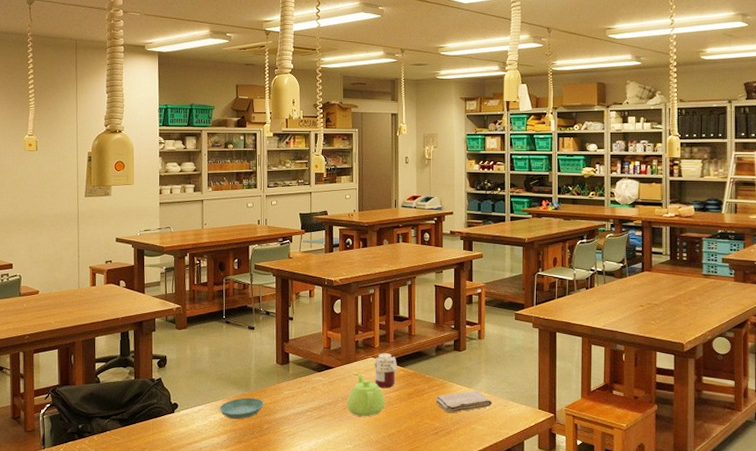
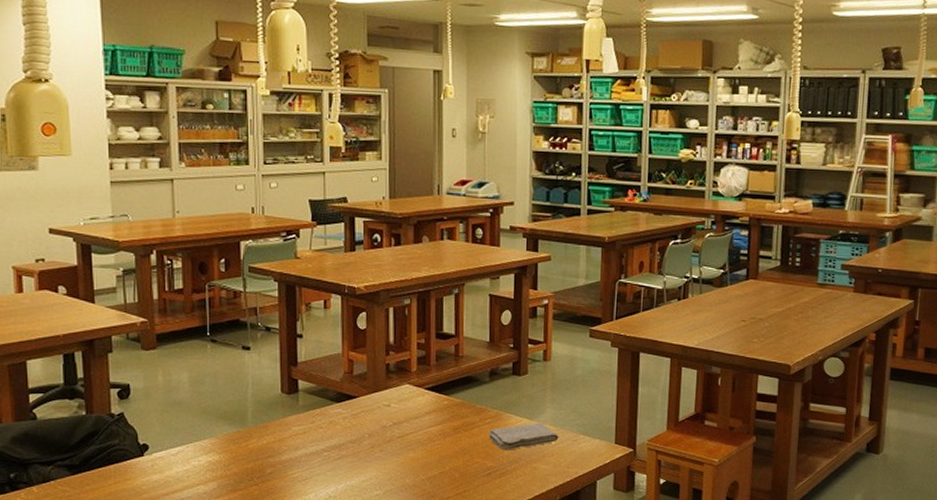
saucer: present [219,397,264,420] -> none [205,435,266,463]
teapot: present [347,373,386,417] -> none [376,403,425,457]
jar: present [374,353,398,388] -> none [411,378,441,422]

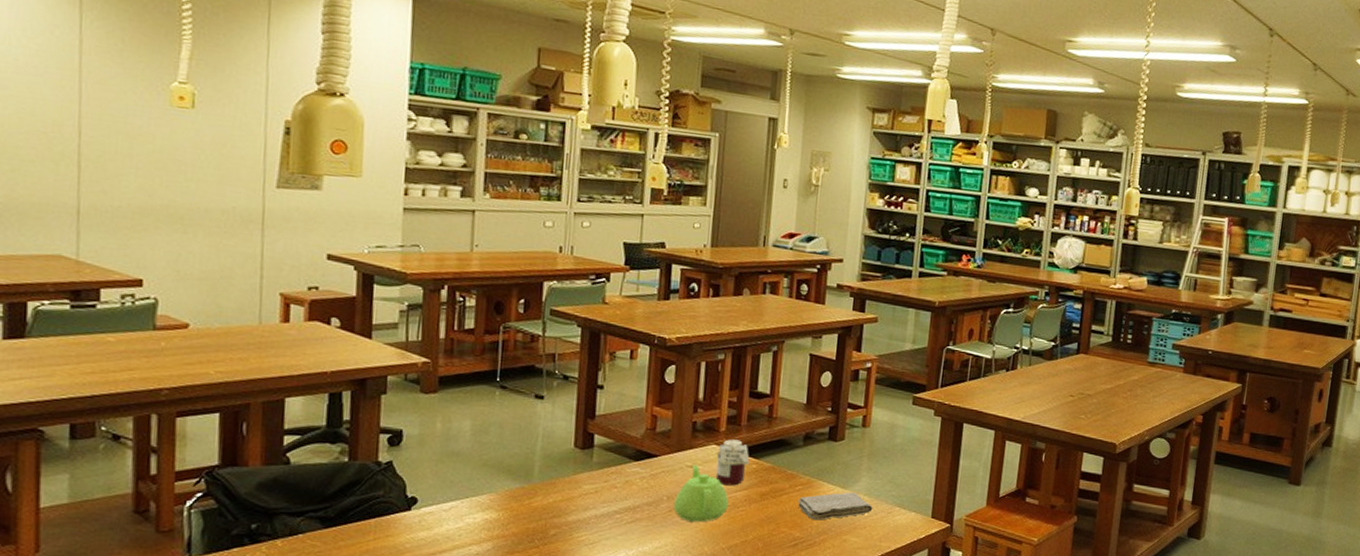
teapot: none [376,403,425,457] -> present [674,464,729,523]
jar: none [411,378,441,422] -> present [715,439,750,486]

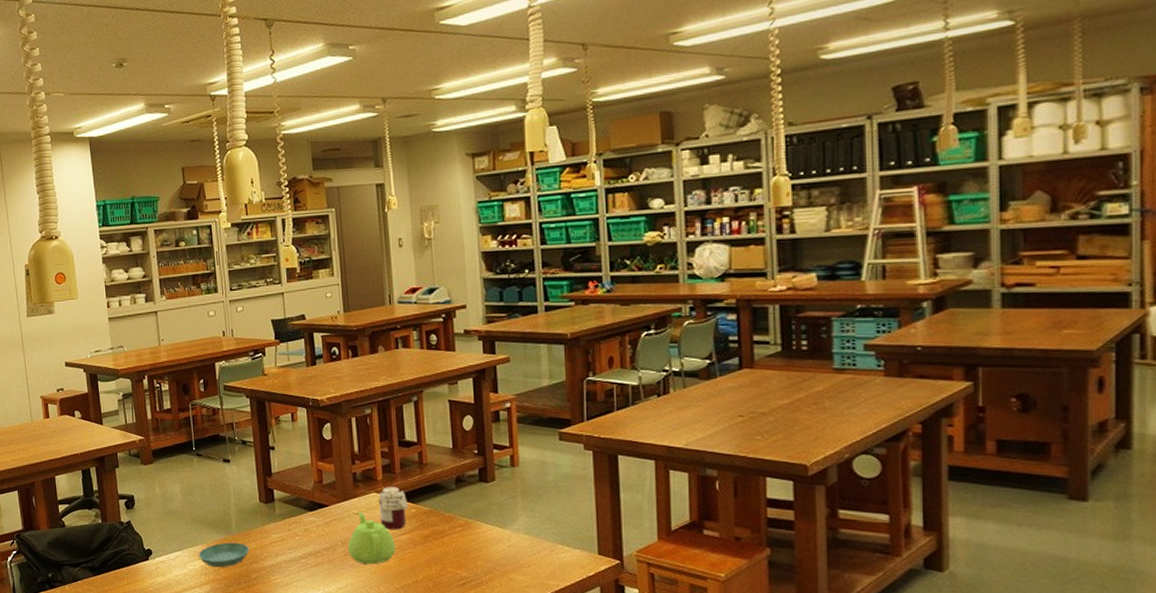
saucer: none [482,492,552,522] -> present [198,542,249,568]
washcloth: present [798,492,873,520] -> none [460,531,535,560]

